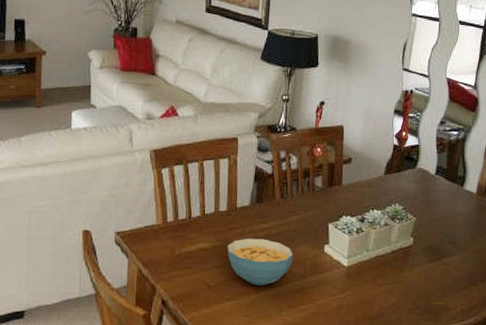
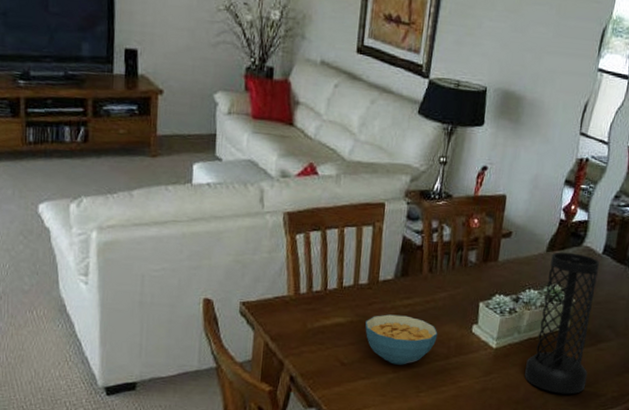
vase: none [377,174,436,309] -> present [525,252,600,395]

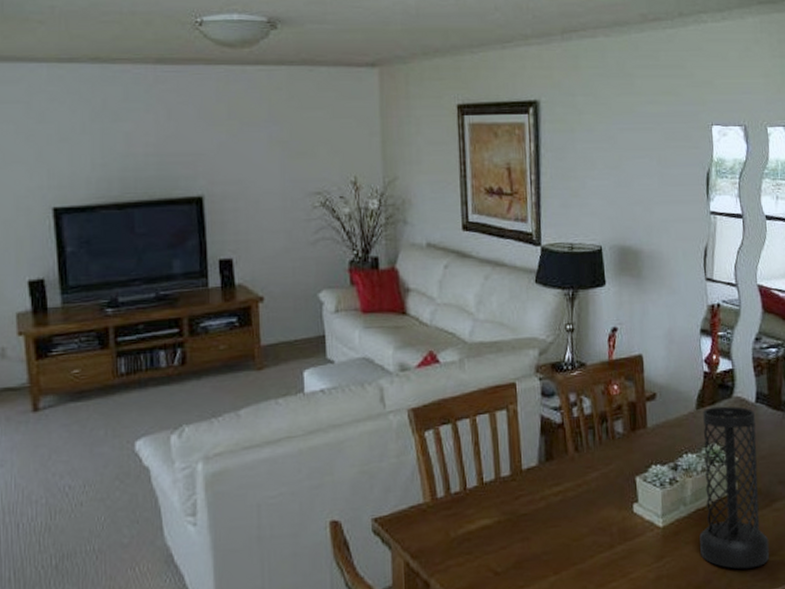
cereal bowl: present [365,314,438,365] -> none [515,505,597,565]

